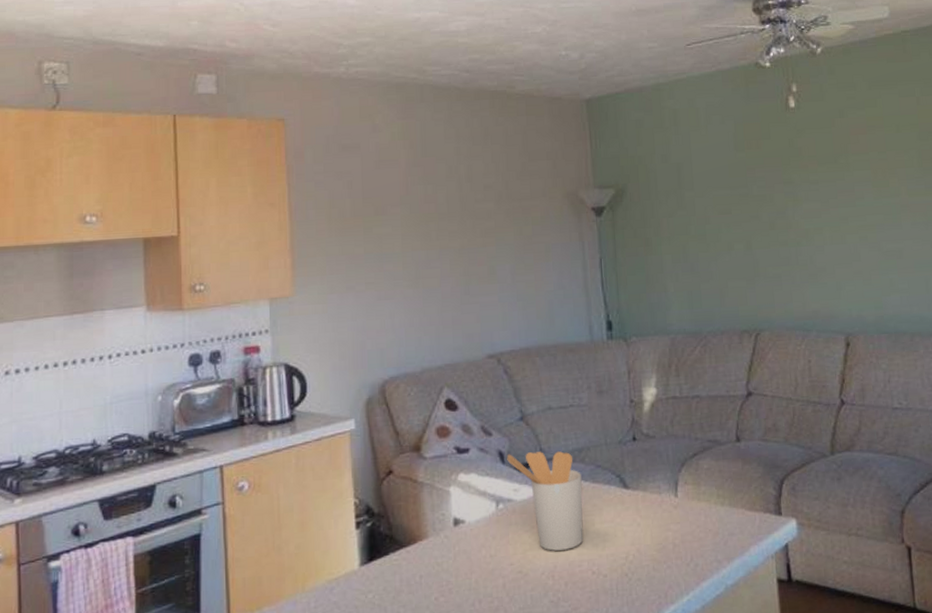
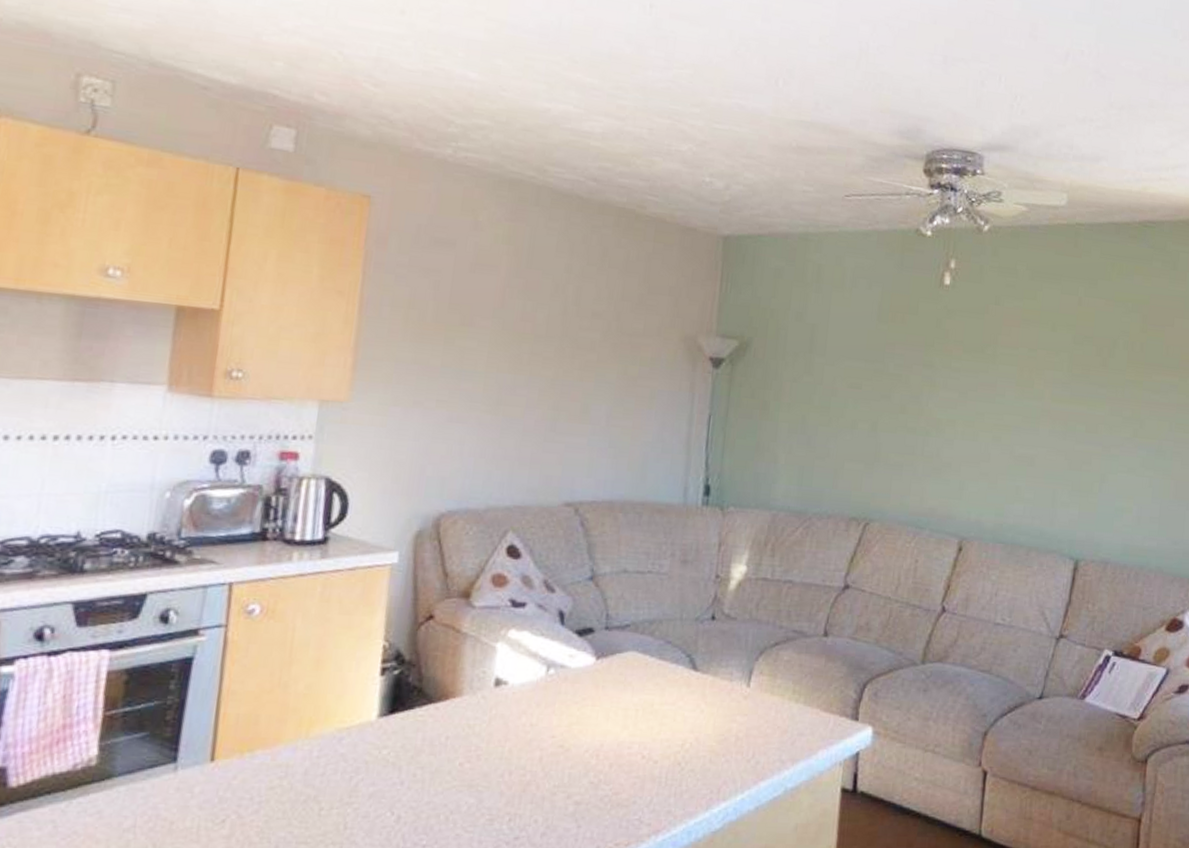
utensil holder: present [507,451,584,551] -> none [567,615,648,729]

